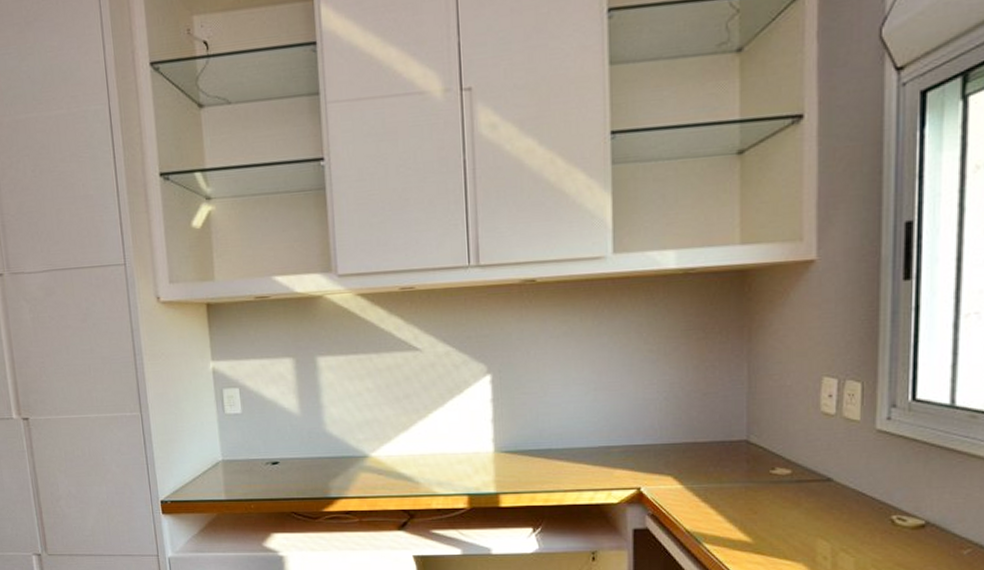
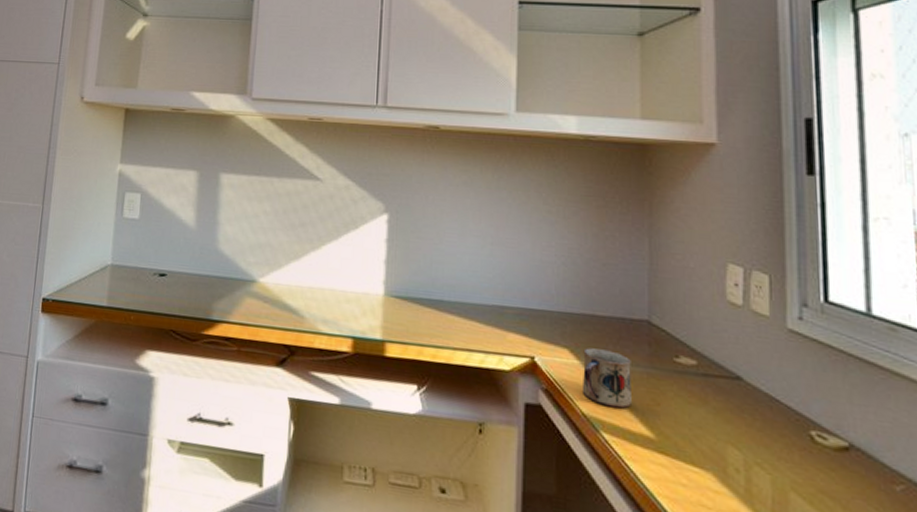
mug: none [685,472,731,521] -> present [581,348,631,409]

